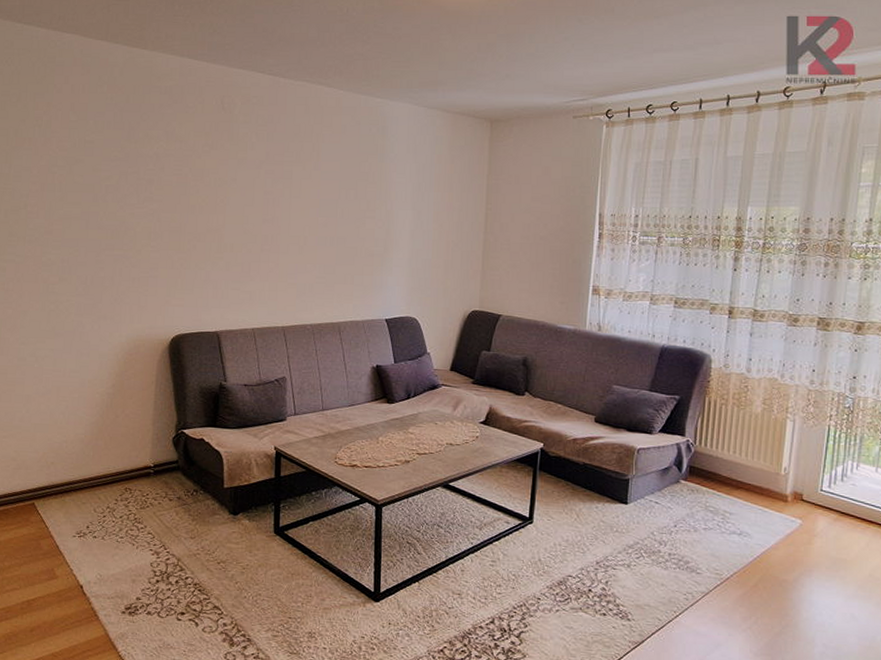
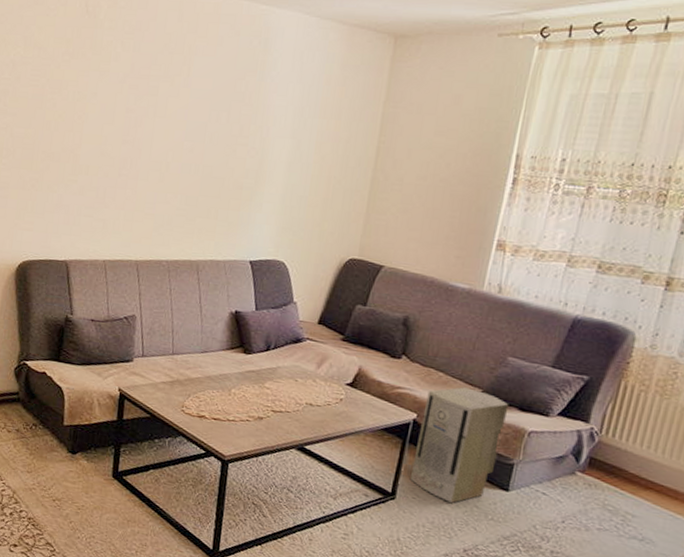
air purifier: none [543,415,619,520] -> present [409,387,509,503]

